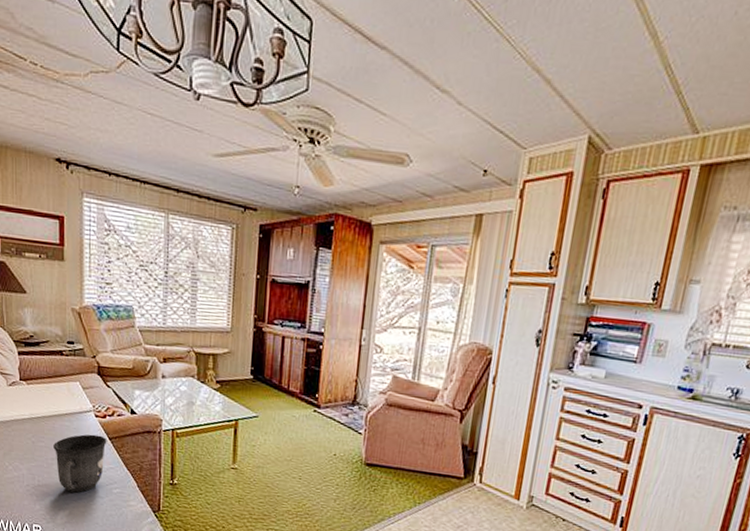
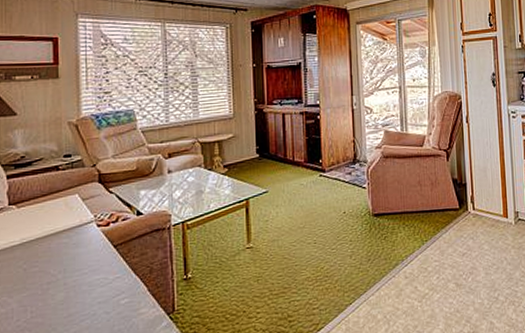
mug: present [53,434,107,493] -> none [49,245,112,316]

